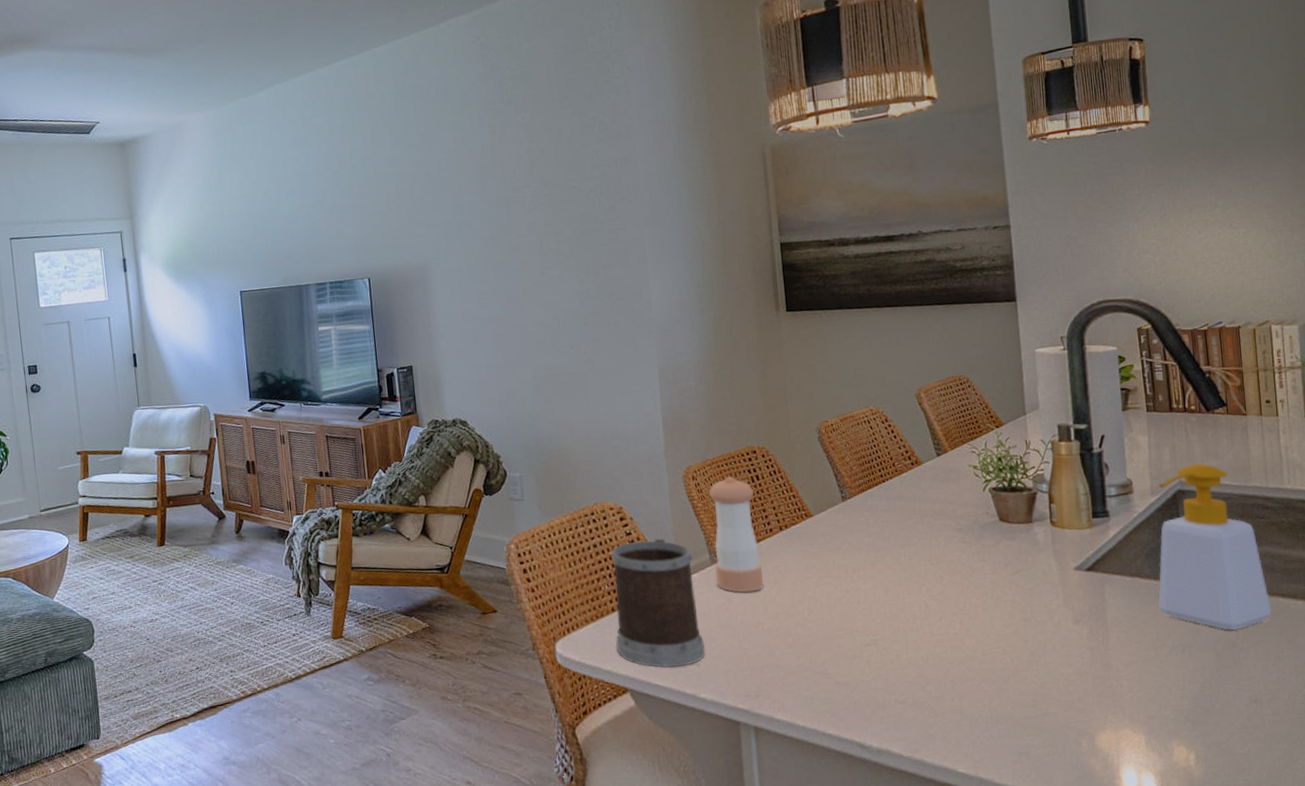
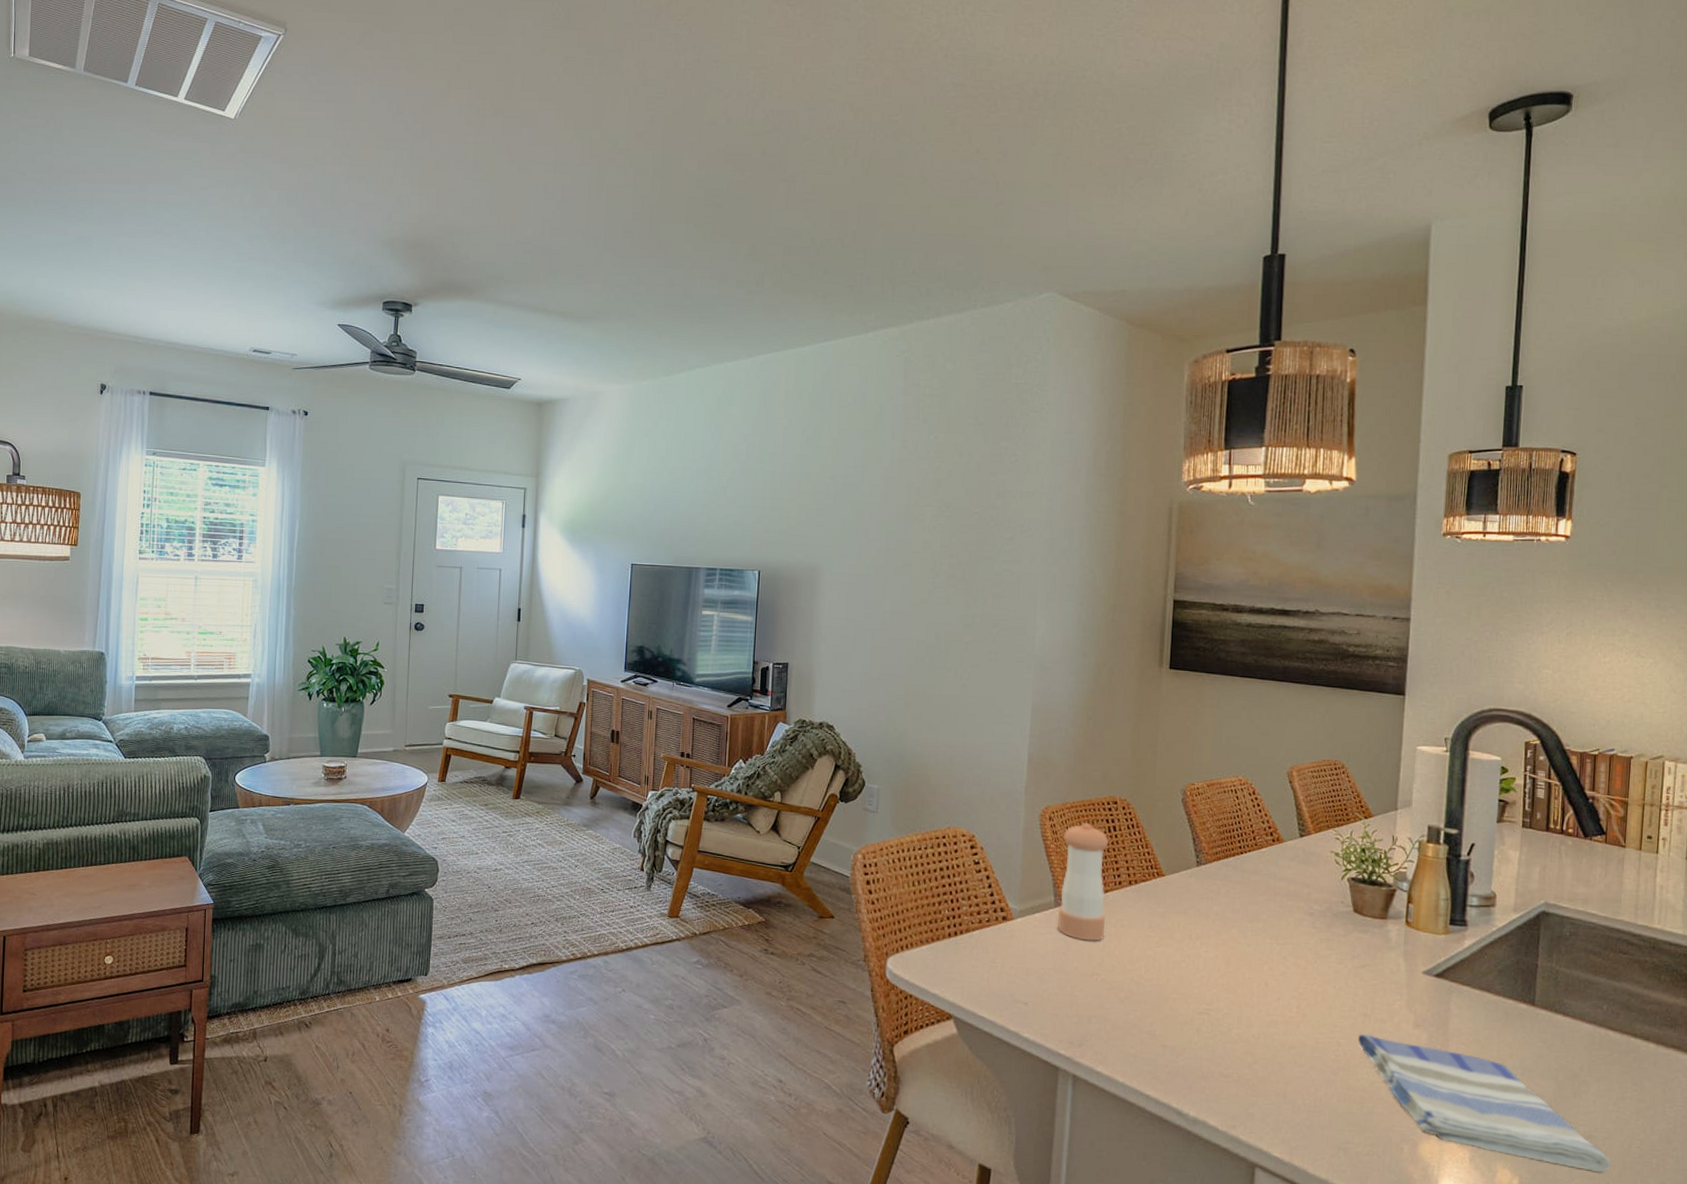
mug: present [611,538,706,668] -> none [947,871,1037,1003]
dish towel: none [1022,637,1280,734] -> present [1358,1033,1612,1172]
soap bottle: present [1158,463,1272,630] -> none [1504,887,1621,1062]

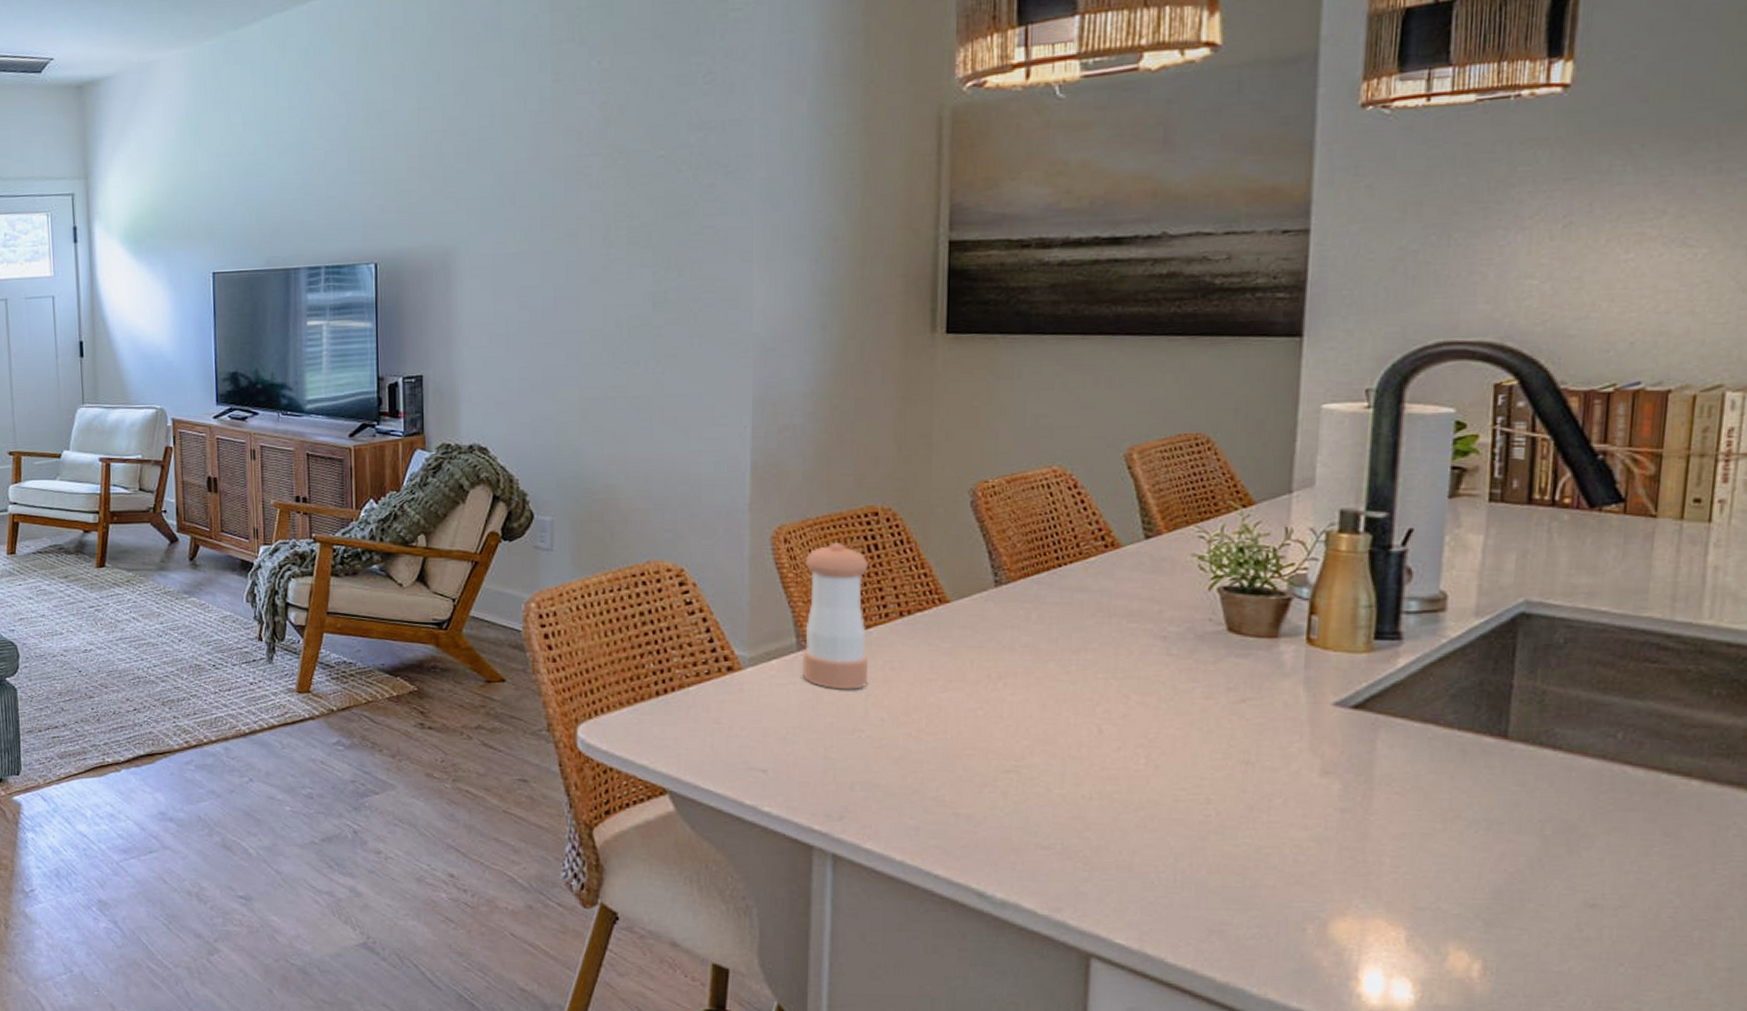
dish towel: present [1358,1033,1612,1172] -> none [1237,786,1628,951]

